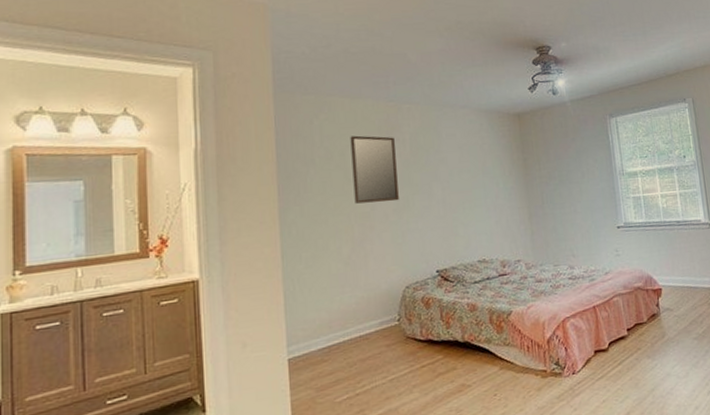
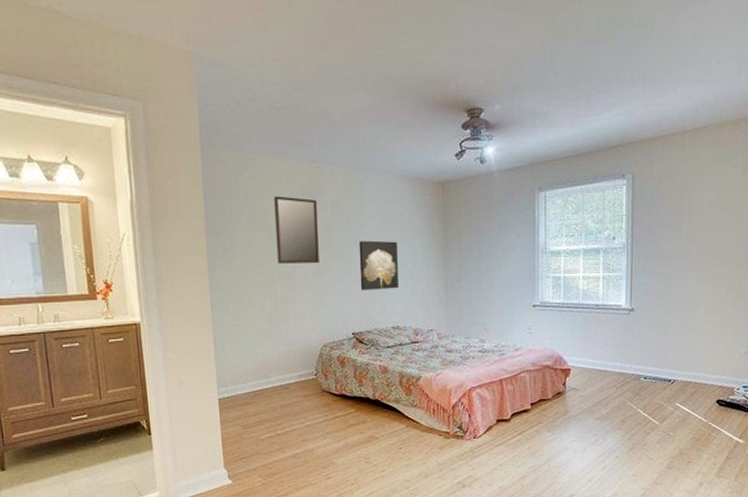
wall art: none [439,173,482,225] -> present [358,240,398,290]

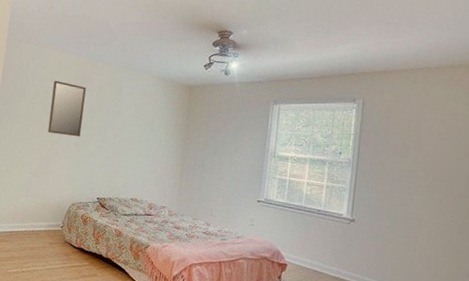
wall art: present [358,240,398,290] -> none [109,124,146,168]

